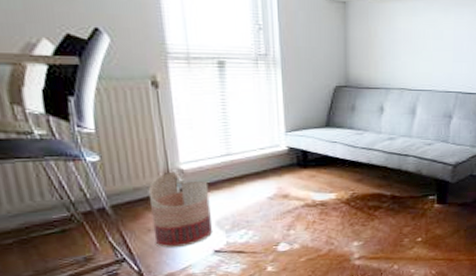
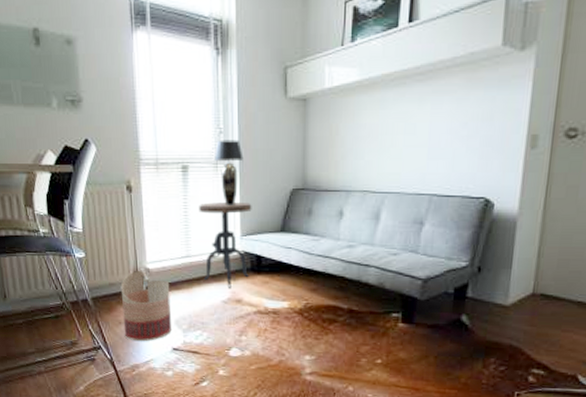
side table: none [239,99,296,184] -> present [199,202,252,288]
table lamp: none [253,36,285,103] -> present [213,139,243,207]

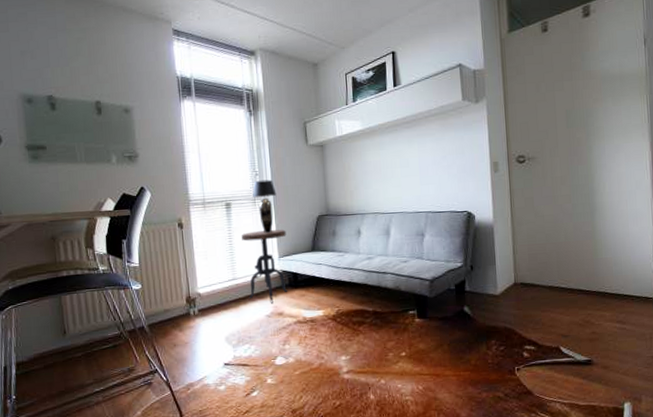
basket: present [120,268,171,342] -> none [174,294,222,361]

